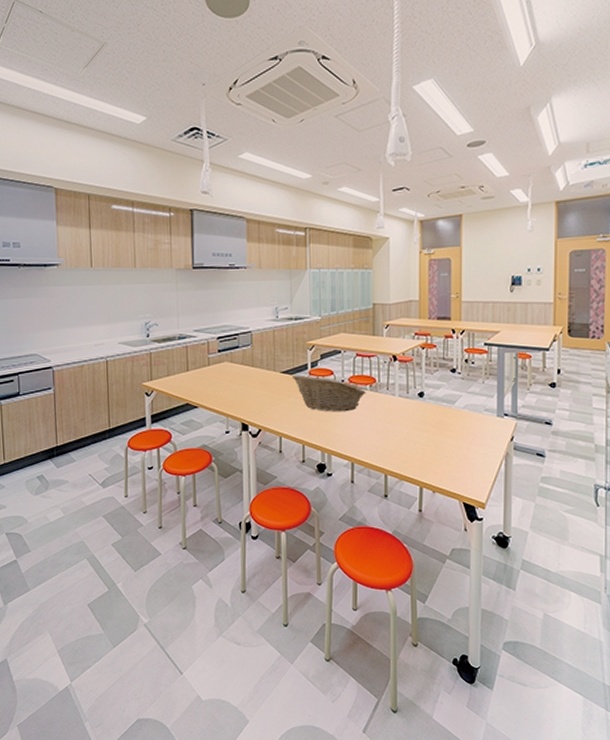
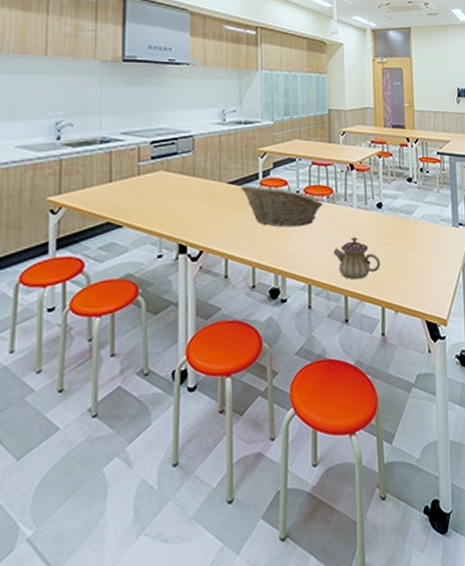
teapot: none [375,422,420,461] -> present [333,236,380,280]

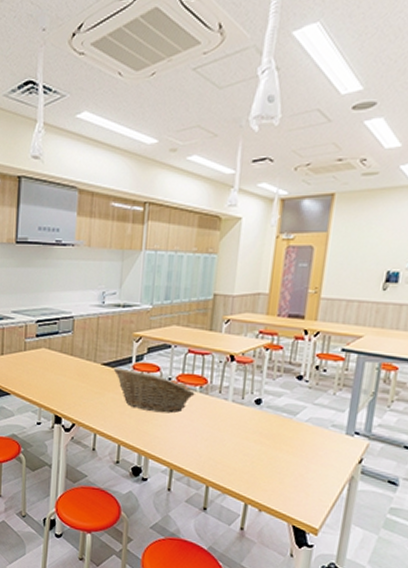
teapot: present [333,236,380,280] -> none [199,430,250,473]

